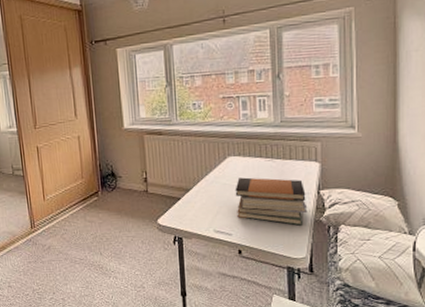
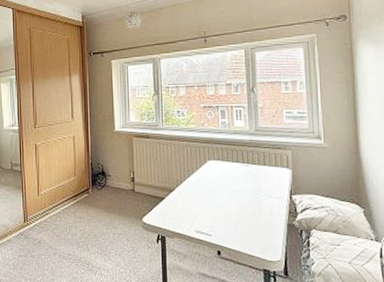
book stack: present [235,177,308,226] -> none [214,180,281,229]

